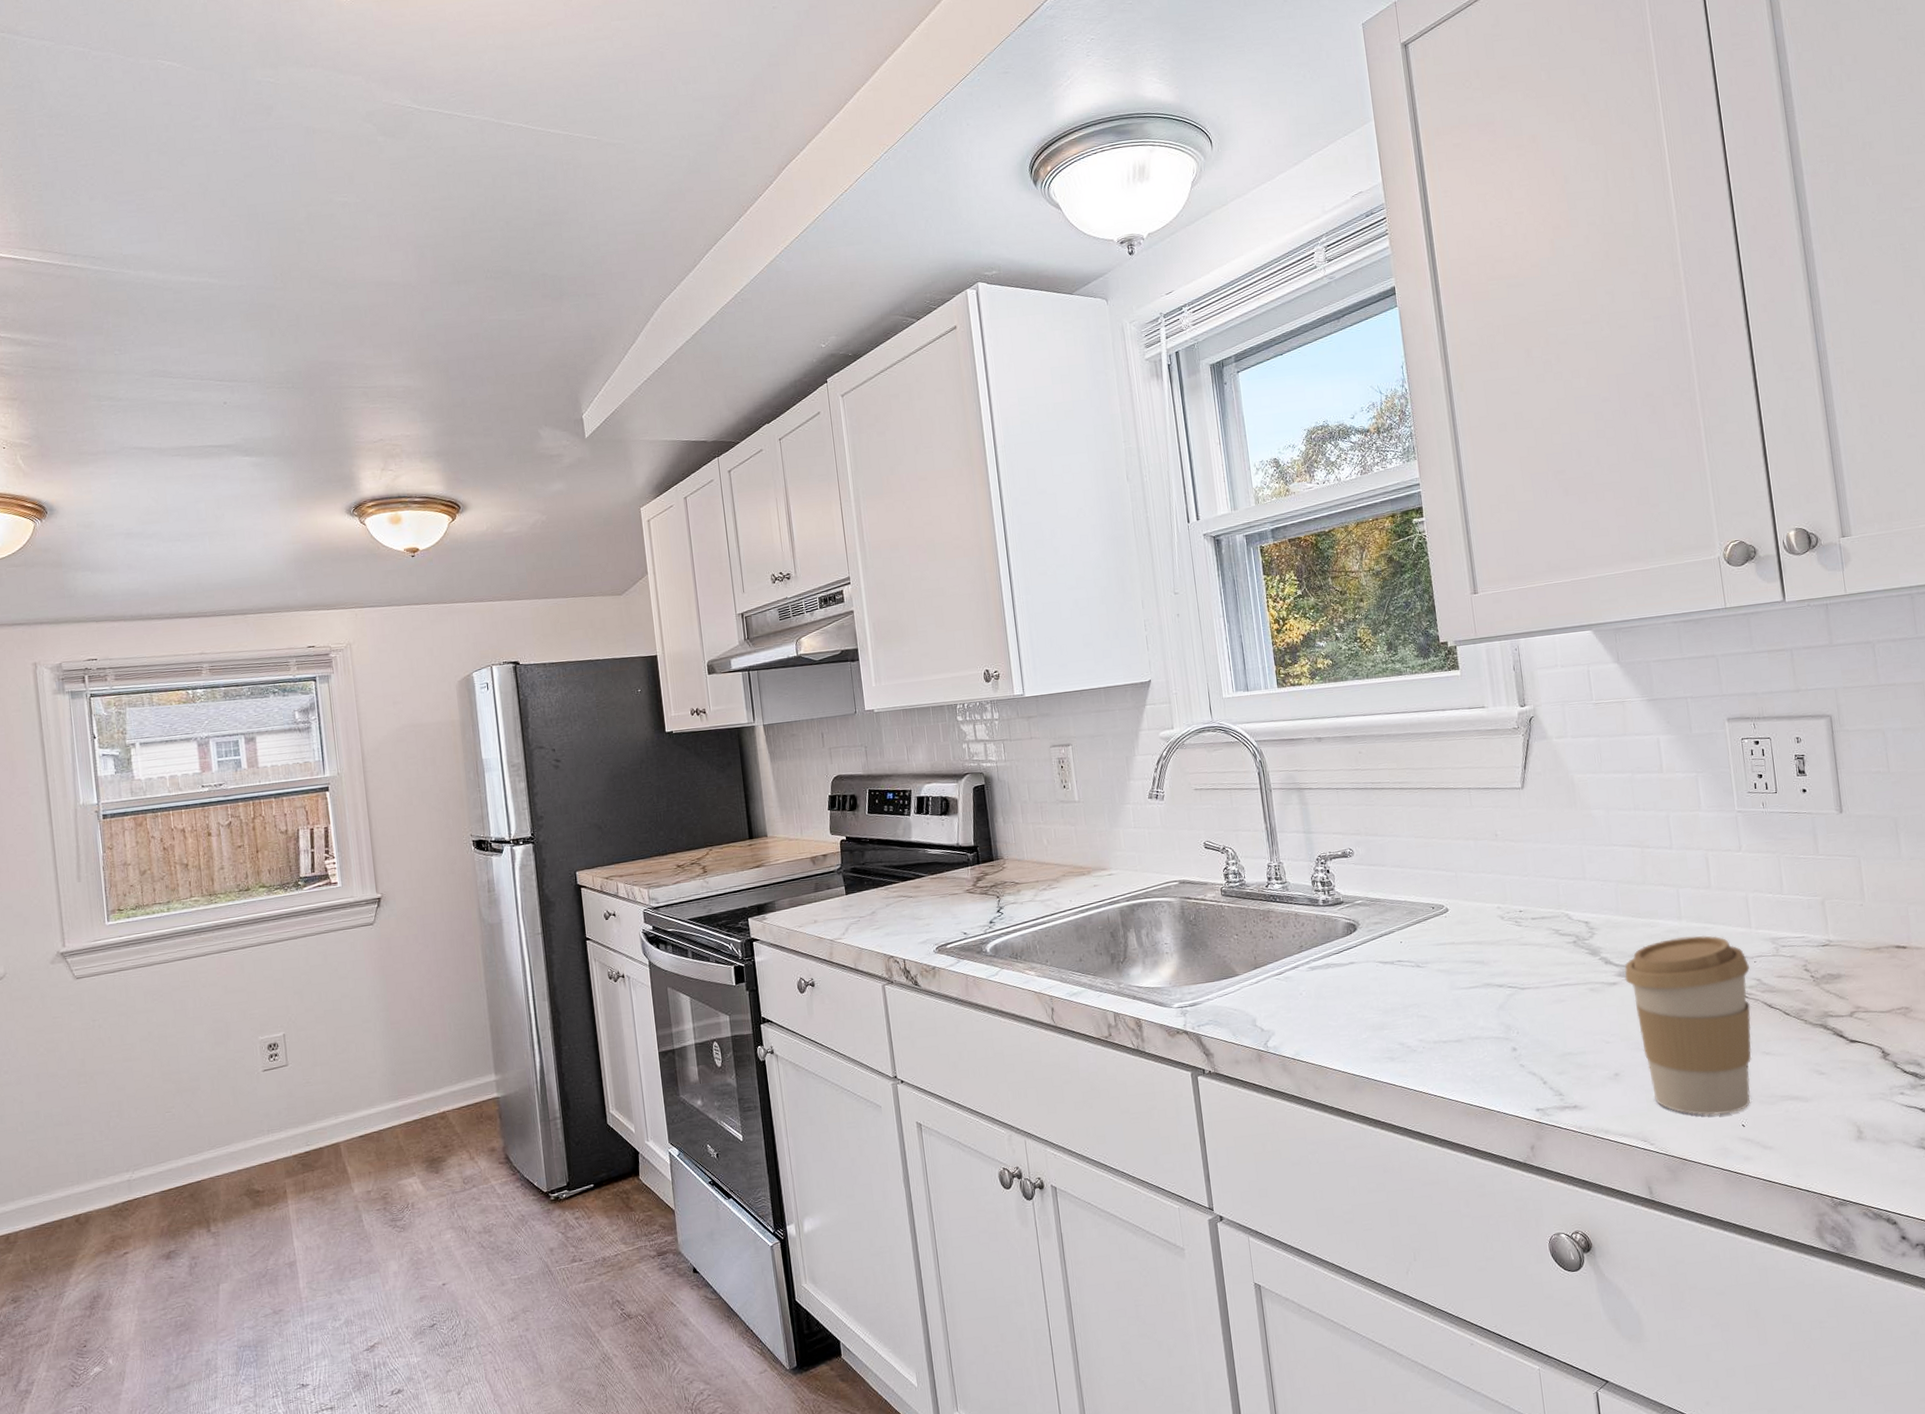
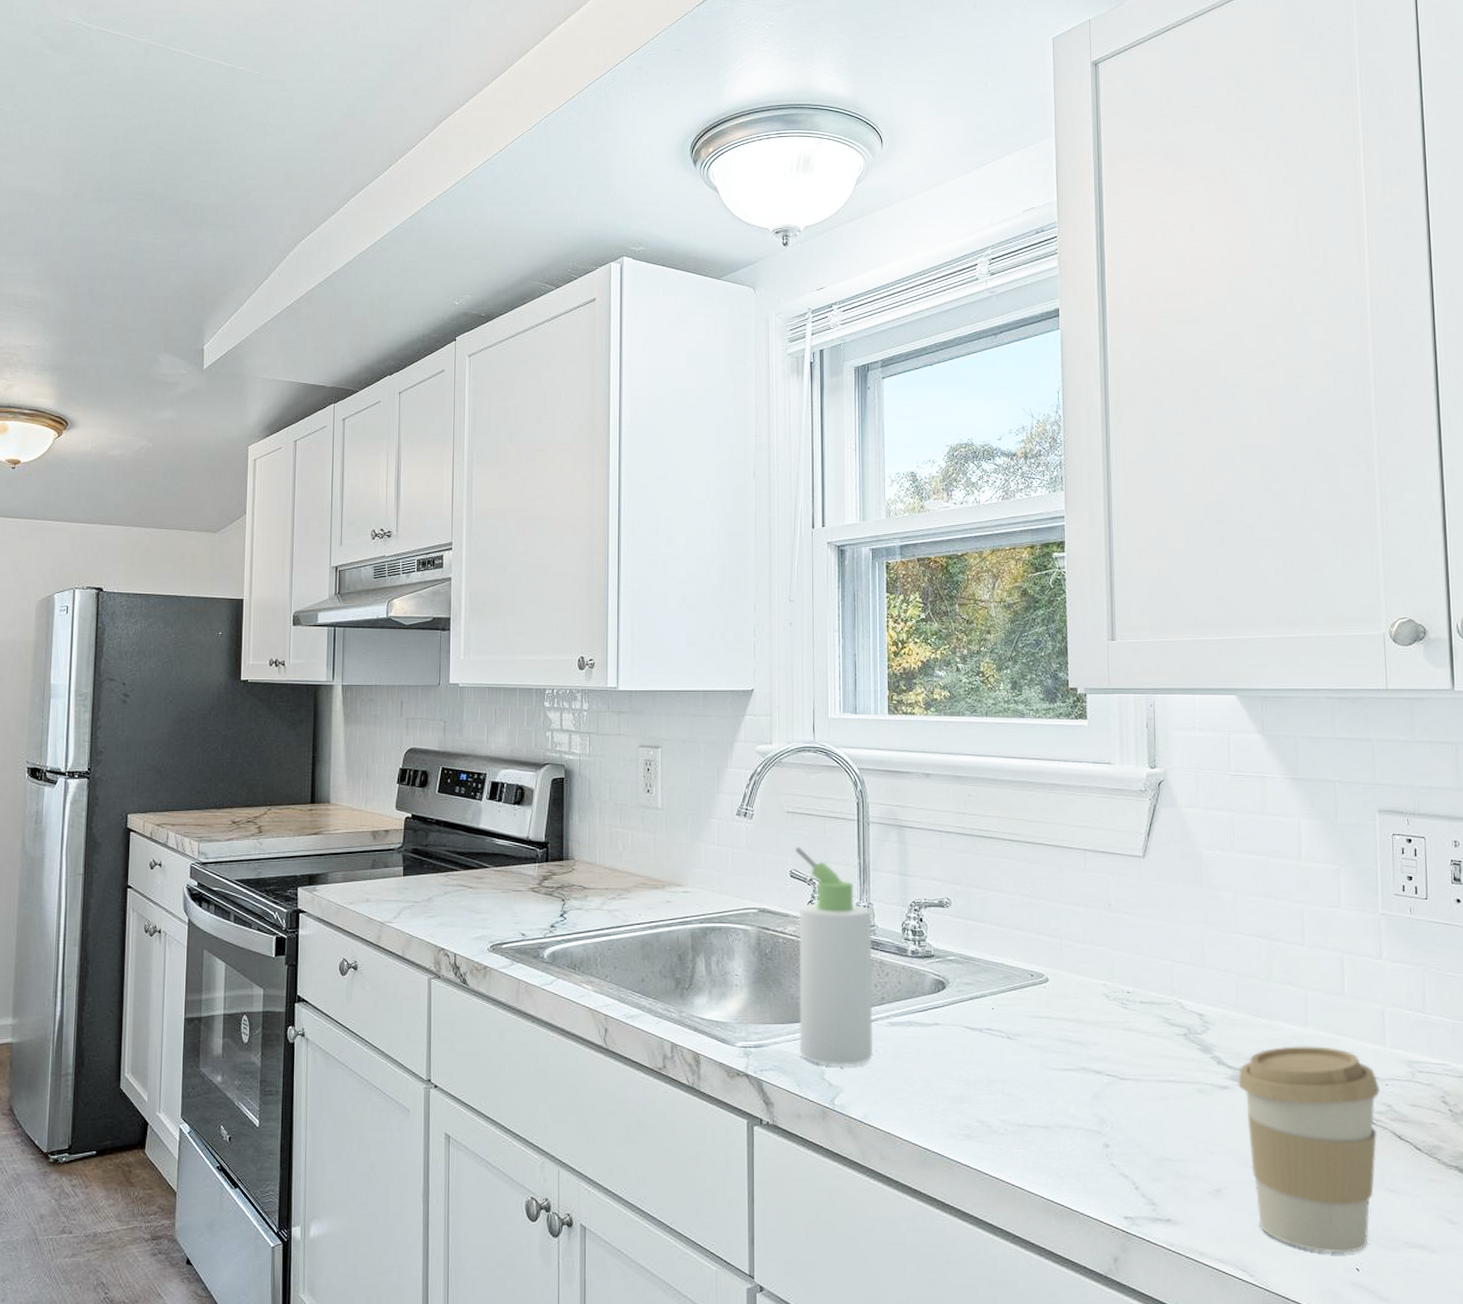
bottle: none [1206,820,1299,1013] -> present [794,847,874,1067]

